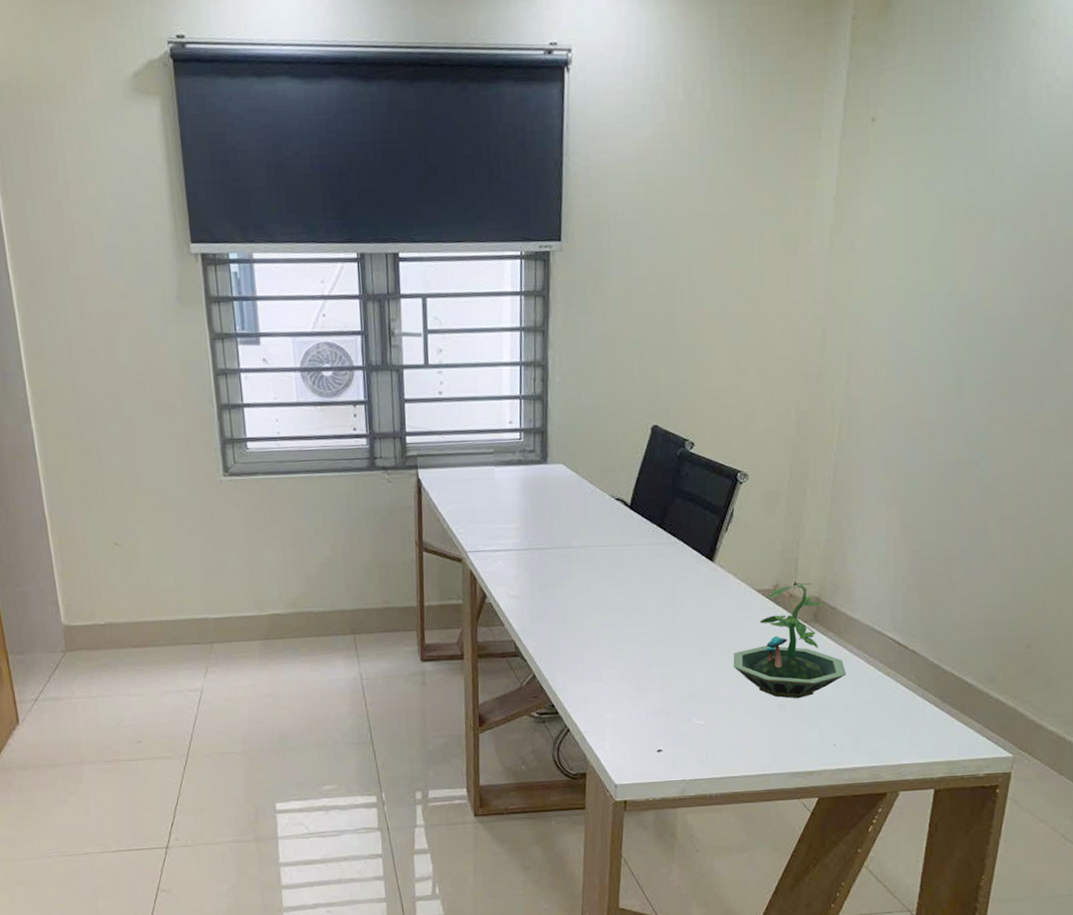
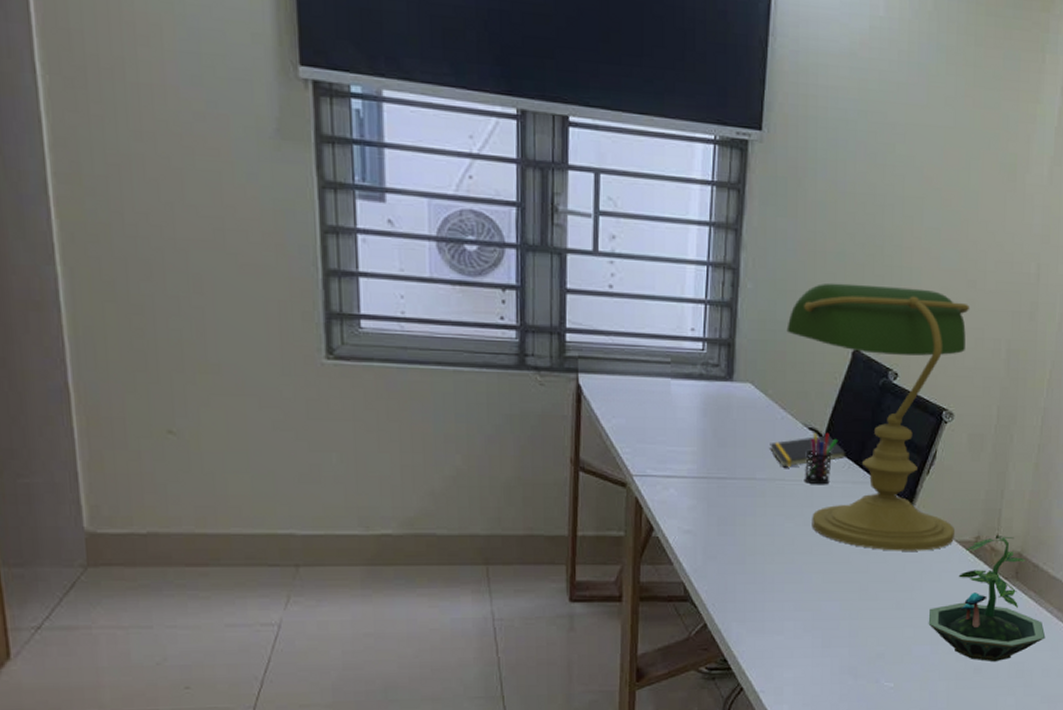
notepad: none [582,504,650,535] -> present [770,435,846,468]
desk lamp: none [591,364,759,603] -> present [786,282,970,551]
pen holder: none [613,501,642,549] -> present [804,432,838,485]

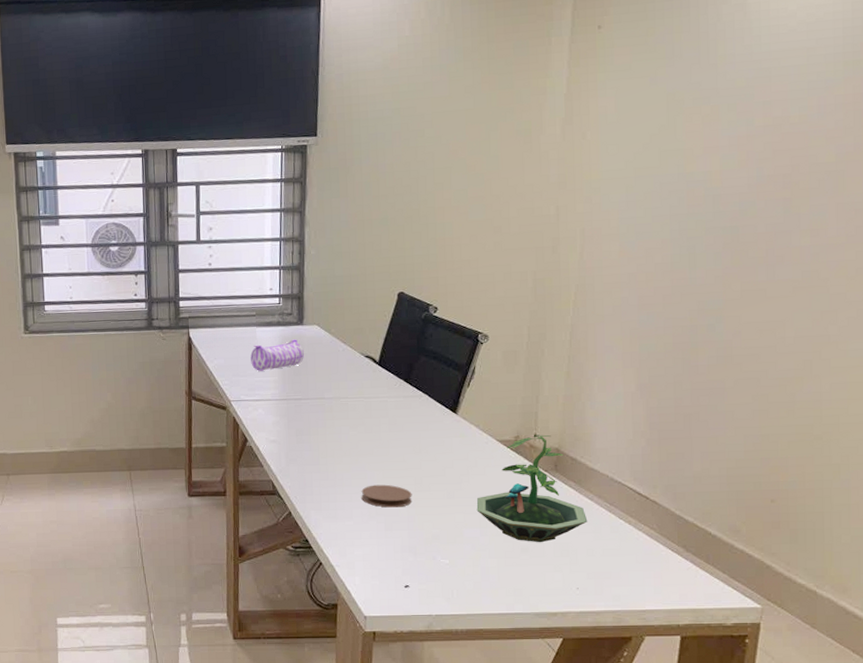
pencil case: none [662,399,732,438] -> present [251,339,304,371]
notepad: present [770,435,846,468] -> none [334,361,397,388]
desk lamp: present [786,282,970,551] -> none [343,238,498,451]
coaster: none [795,591,856,620] -> present [361,484,412,508]
pen holder: present [804,432,838,485] -> none [363,358,390,401]

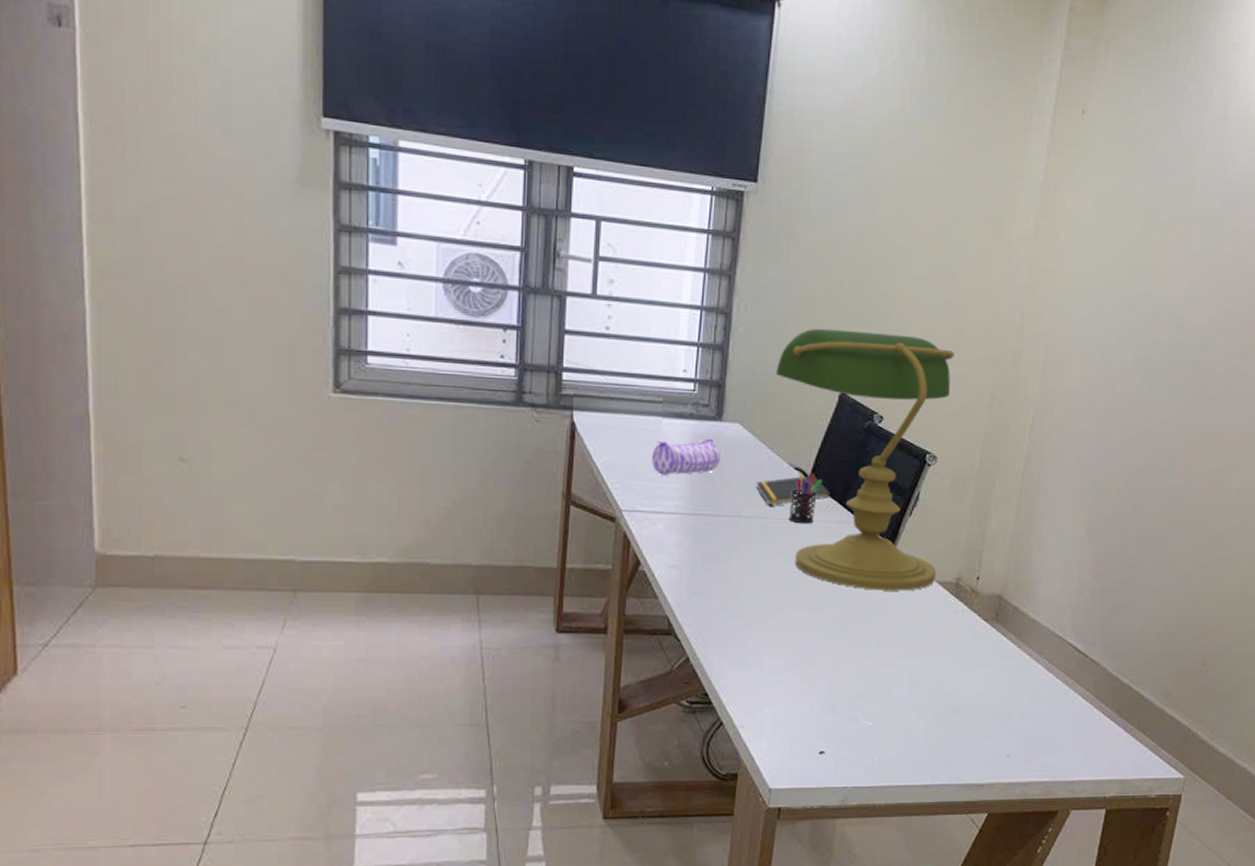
notepad: none [334,361,397,388] -> present [756,475,831,506]
desk lamp: none [343,238,498,451] -> present [775,328,955,591]
coaster: present [361,484,412,508] -> none [777,628,837,657]
pen holder: none [363,358,390,401] -> present [788,472,823,524]
terrarium: present [476,434,588,543] -> none [907,578,1025,704]

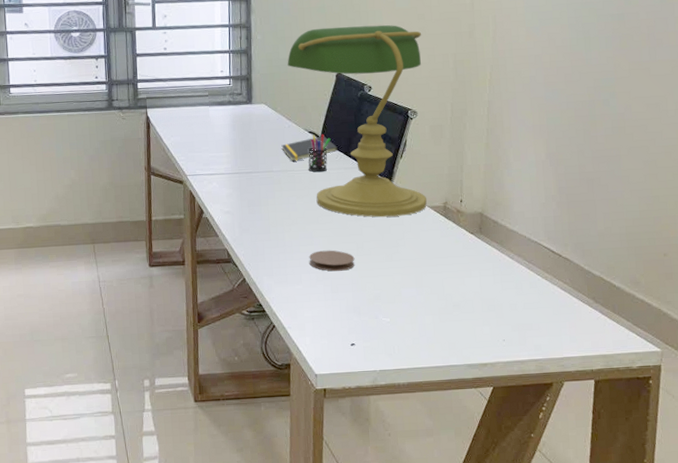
pencil case: present [652,438,720,475] -> none [204,117,253,147]
coaster: none [777,628,837,657] -> present [309,250,355,272]

